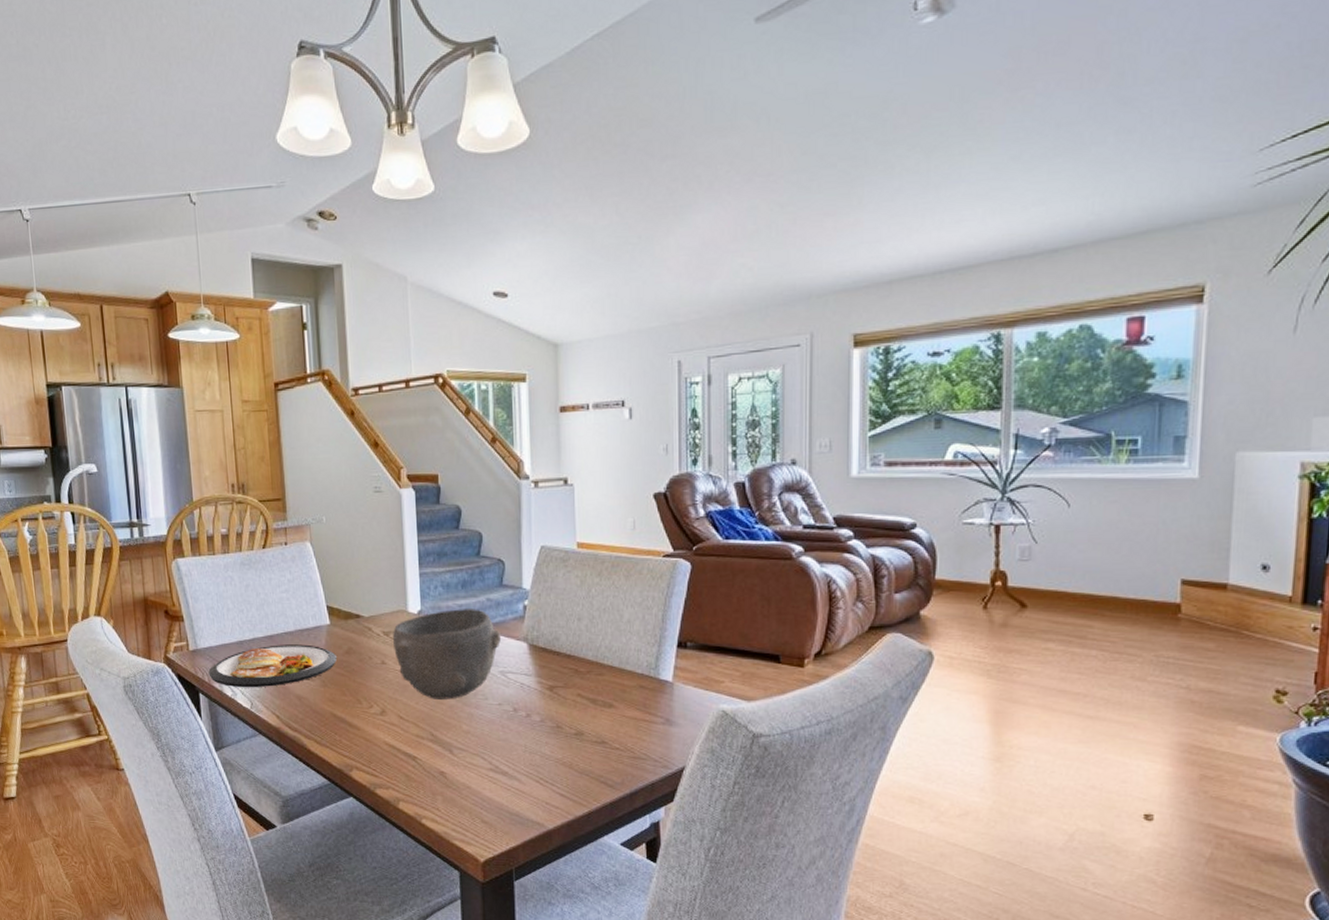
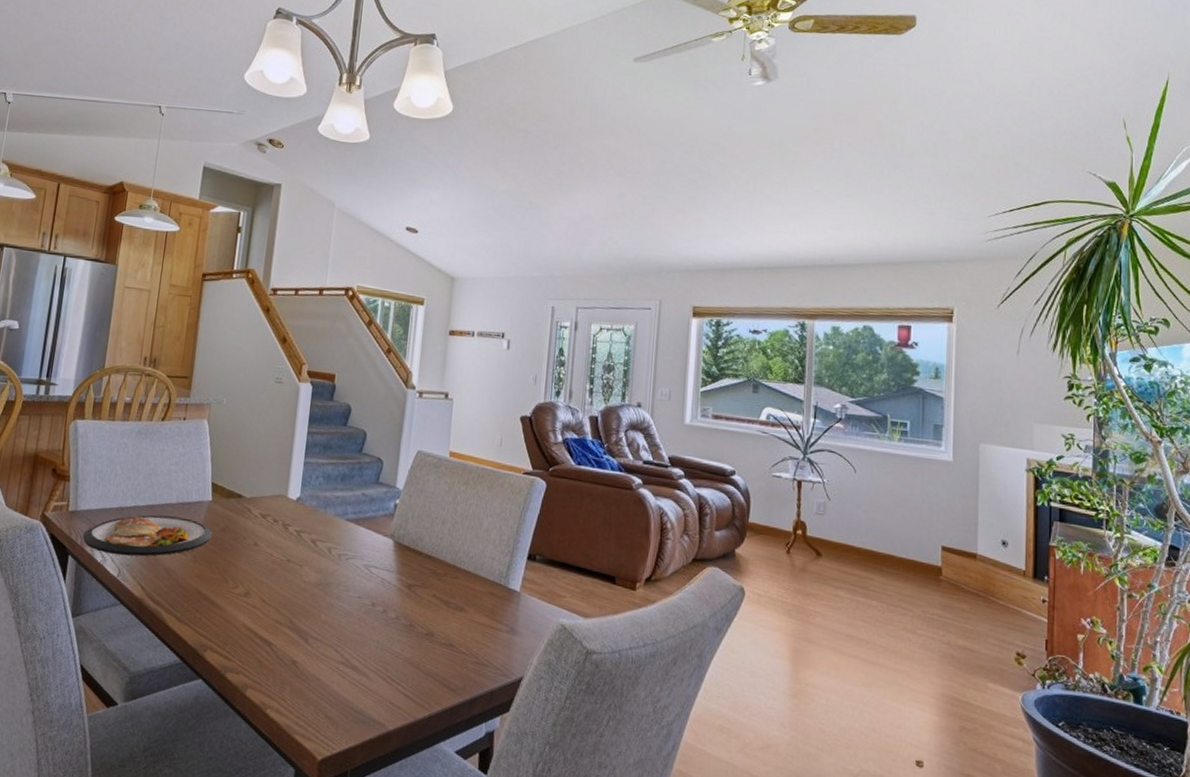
bowl: present [392,609,501,699] -> none [268,500,370,588]

